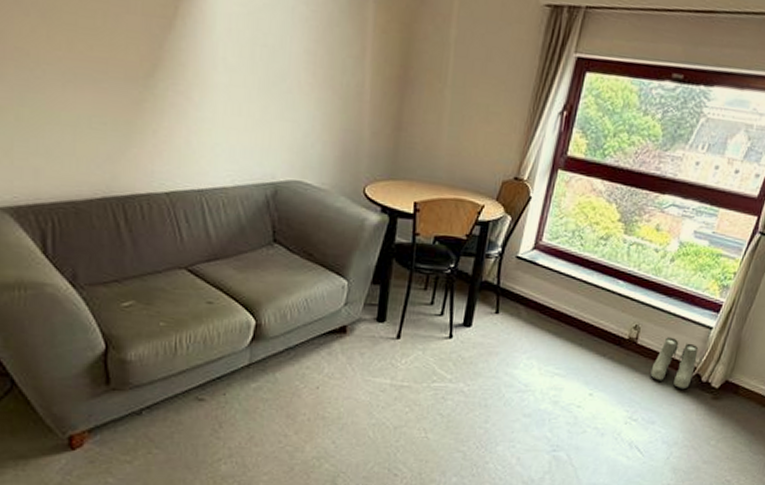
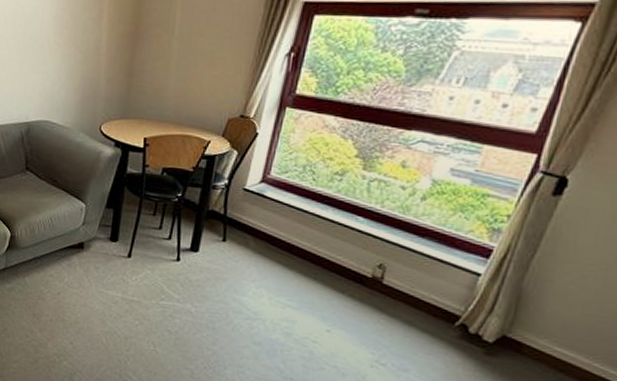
boots: present [650,337,699,390] -> none [400,279,463,339]

